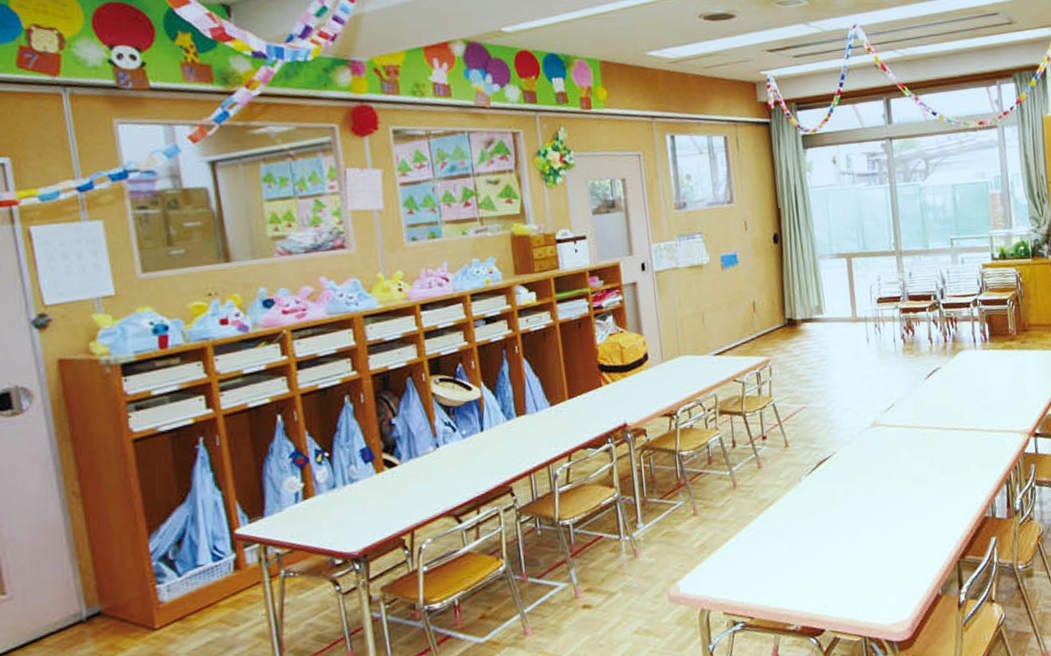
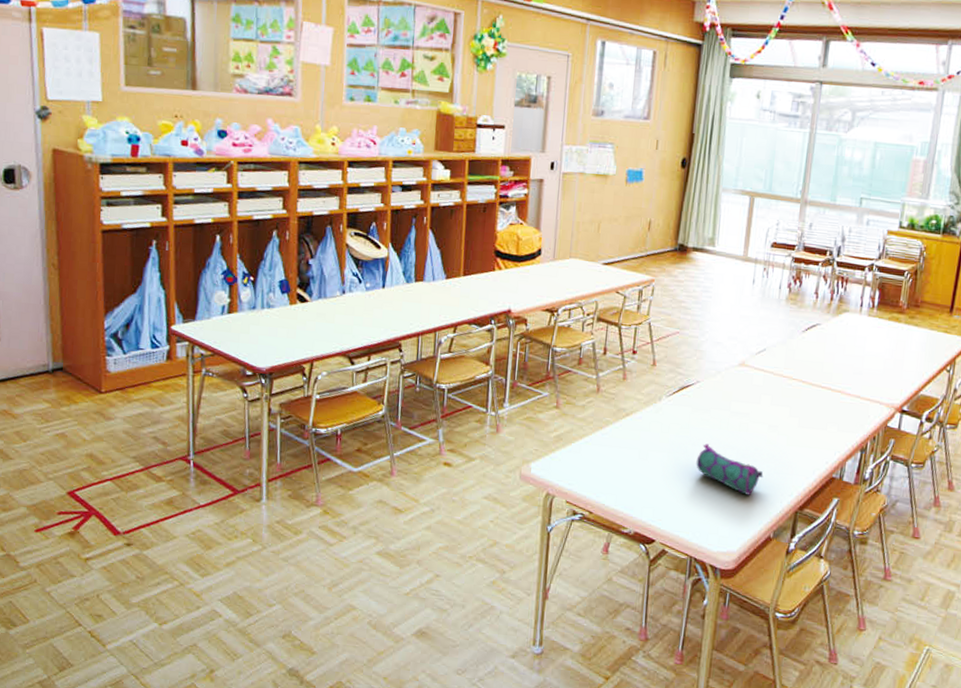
pencil case: none [849,514,919,557] -> present [696,444,764,495]

